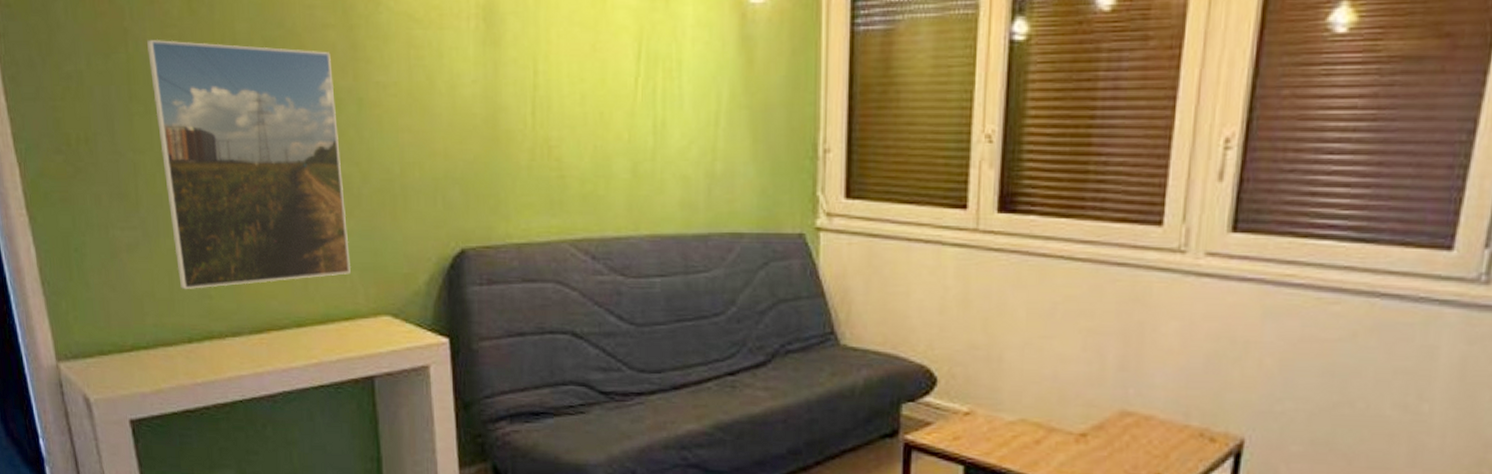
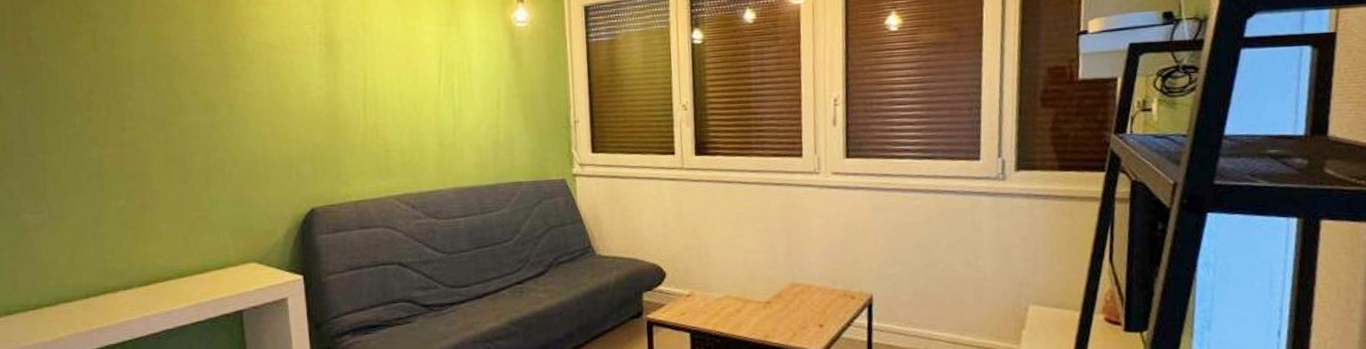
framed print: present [147,40,352,289] -> none [58,69,224,256]

